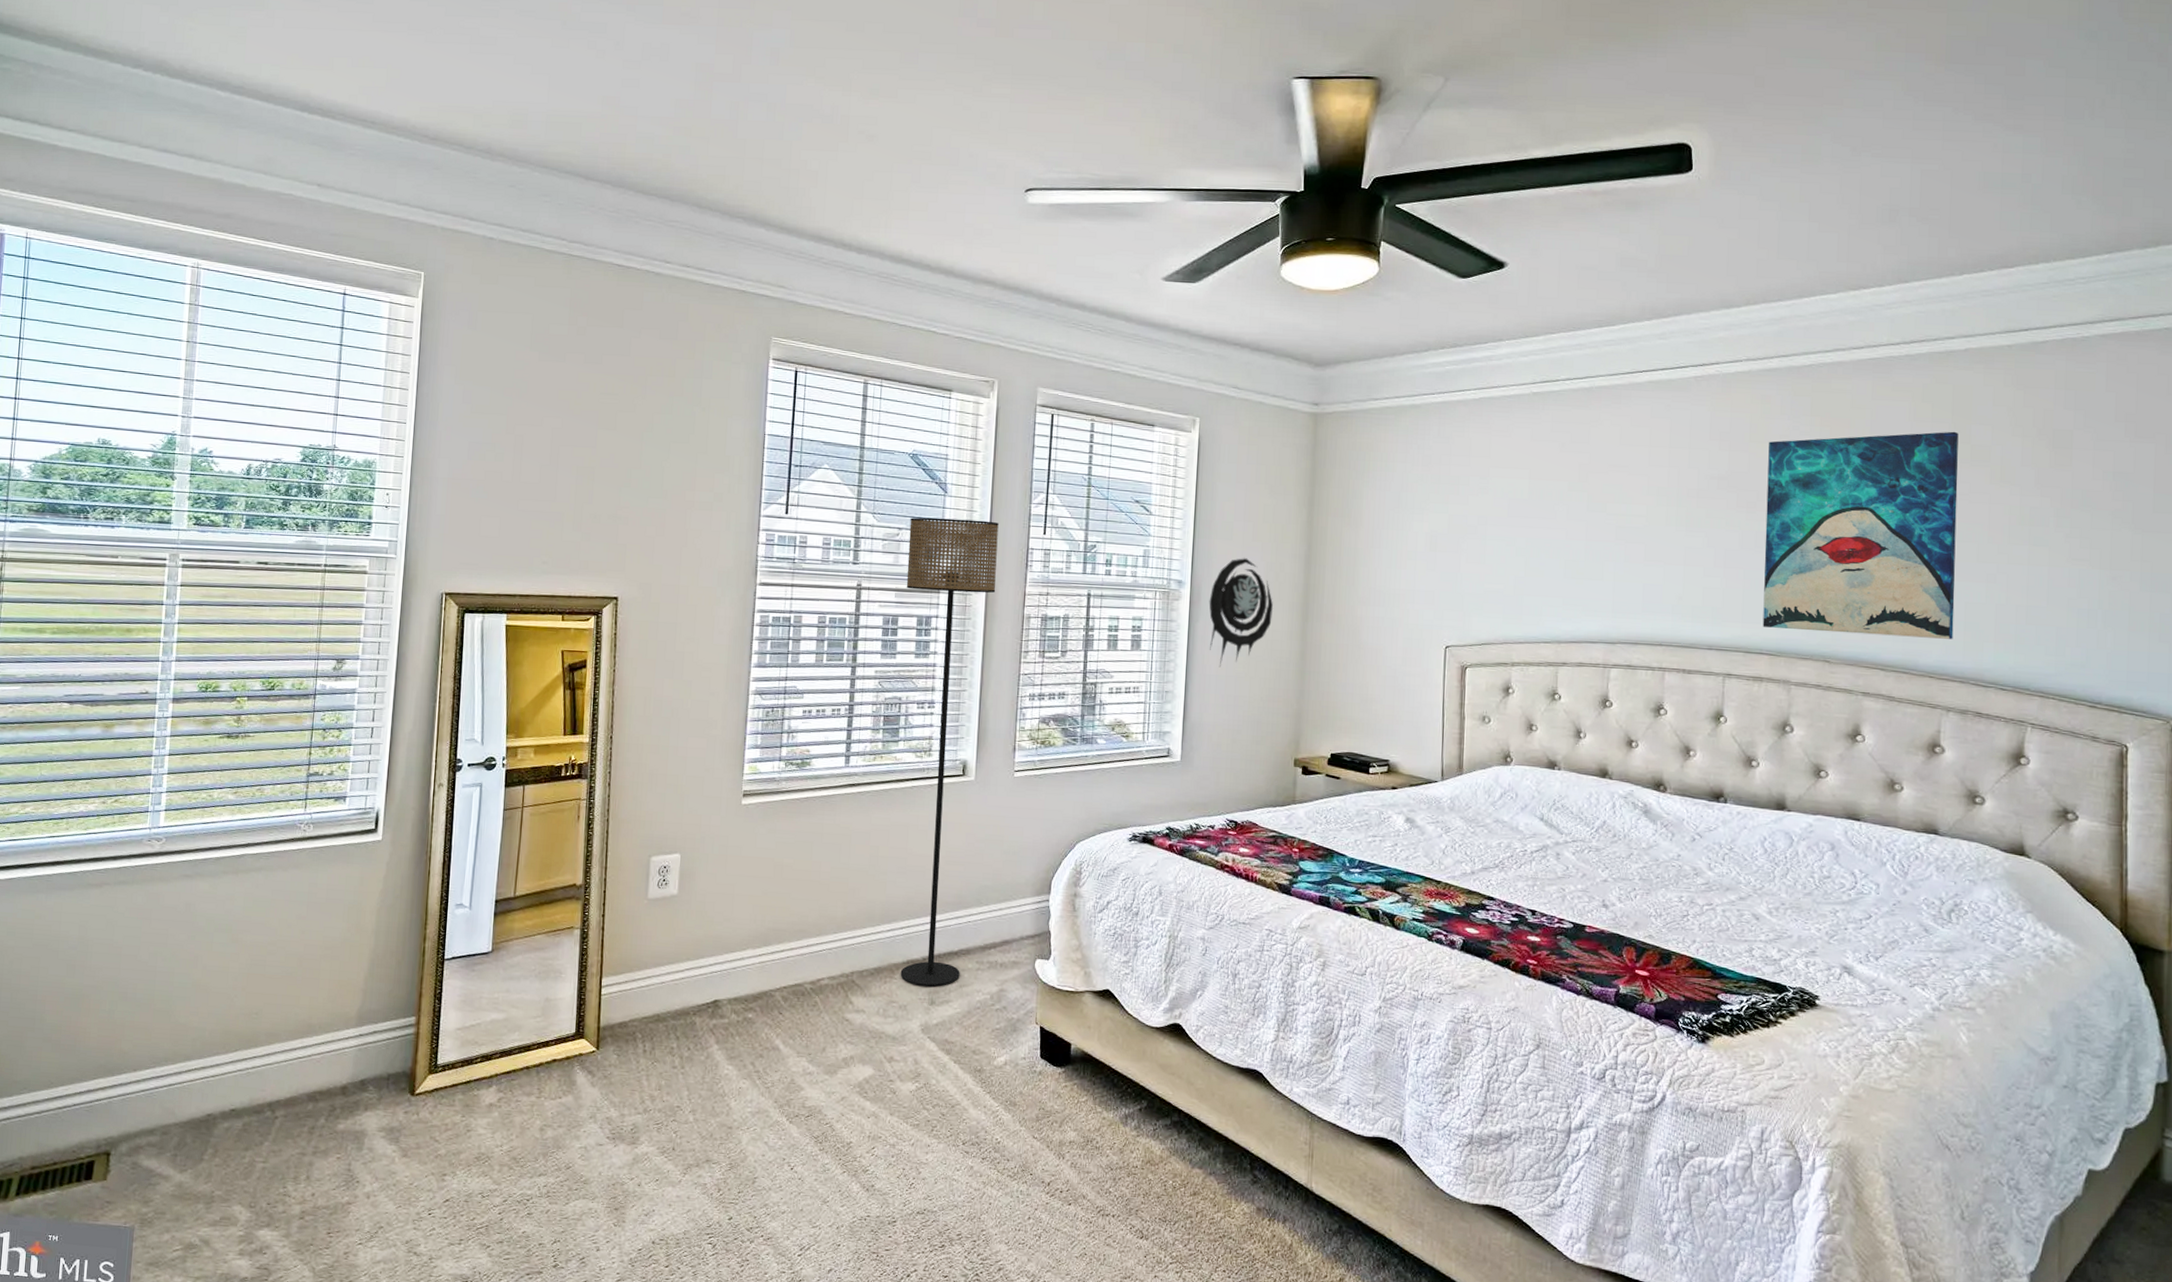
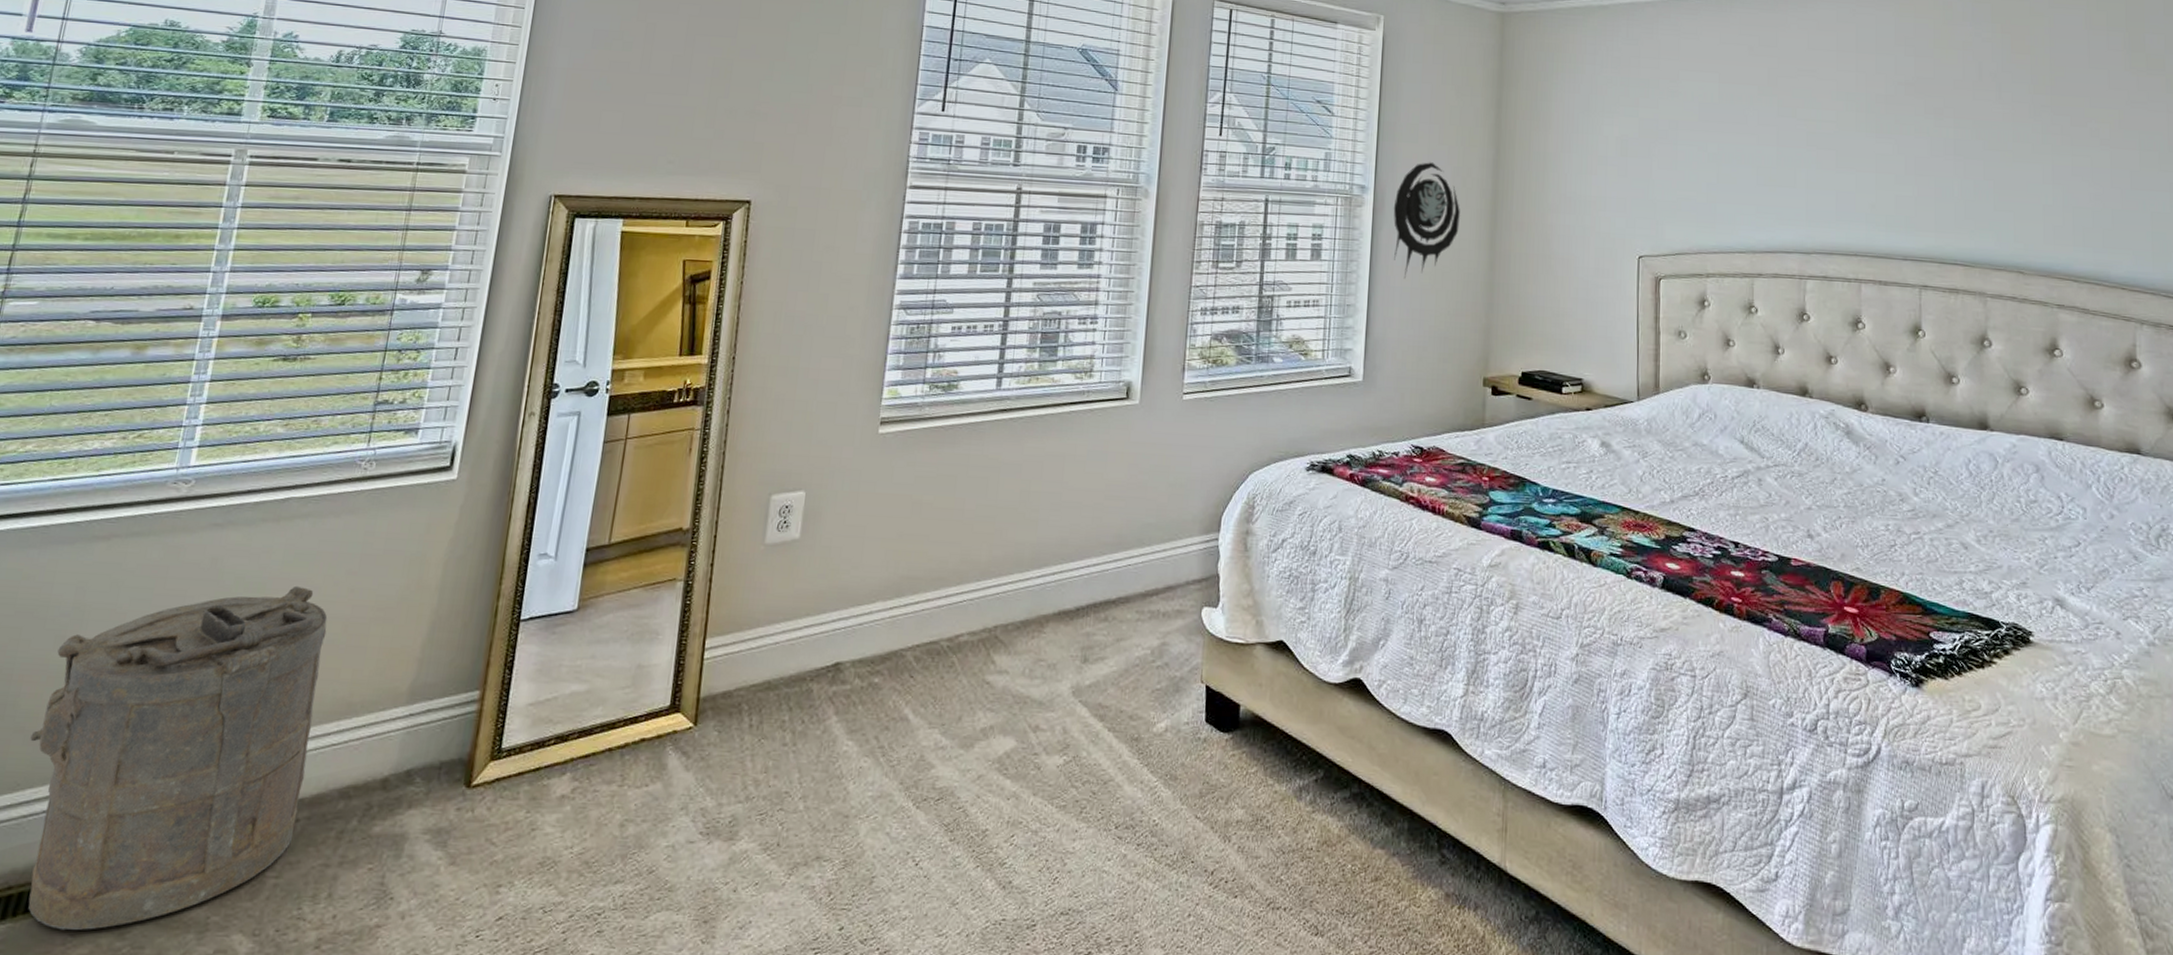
laundry hamper: none [57,927,285,1198] -> present [28,585,328,931]
floor lamp: present [900,517,999,987] -> none [1050,116,1172,642]
wall art: present [1762,431,1959,639] -> none [1953,40,2142,250]

